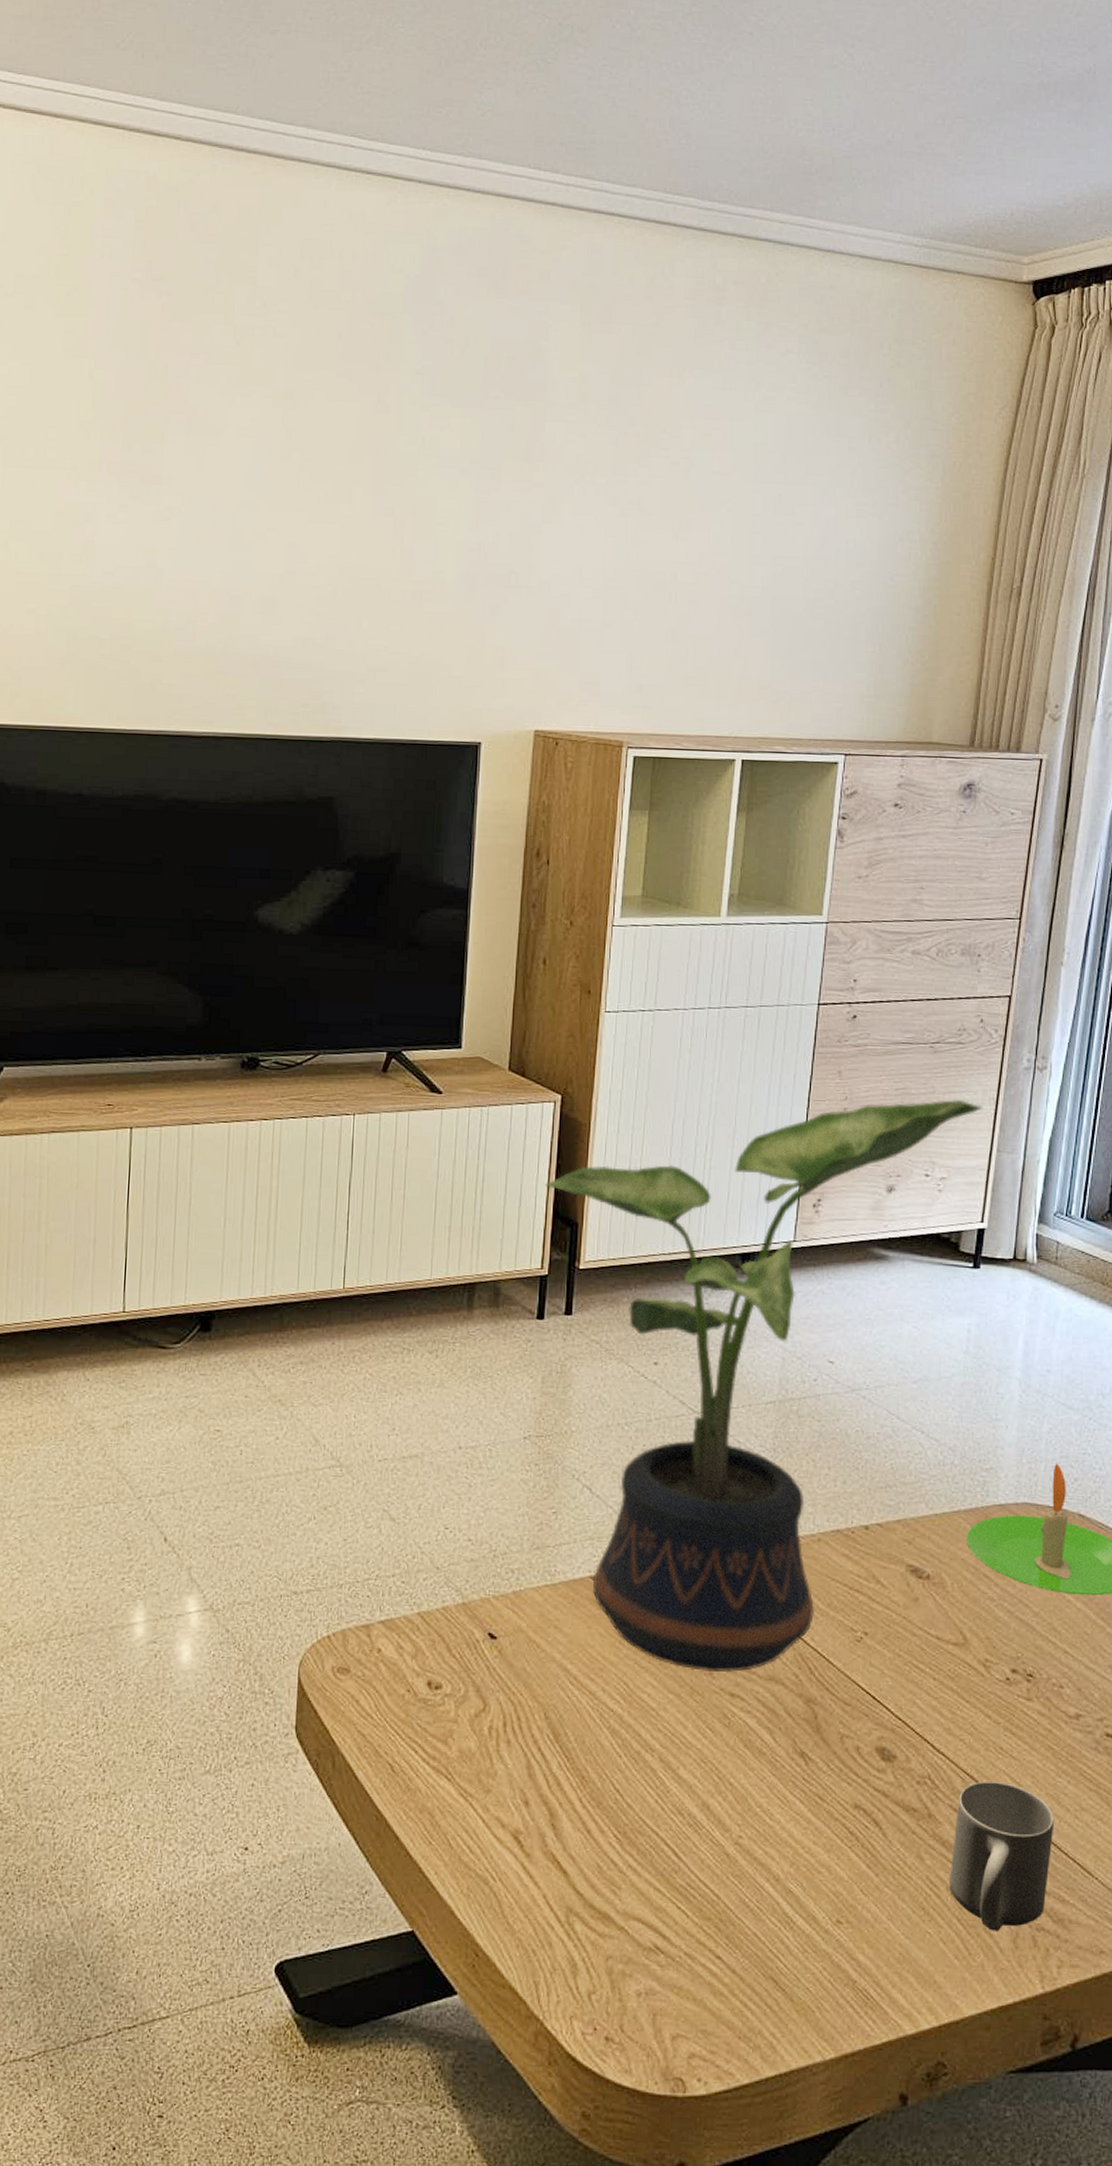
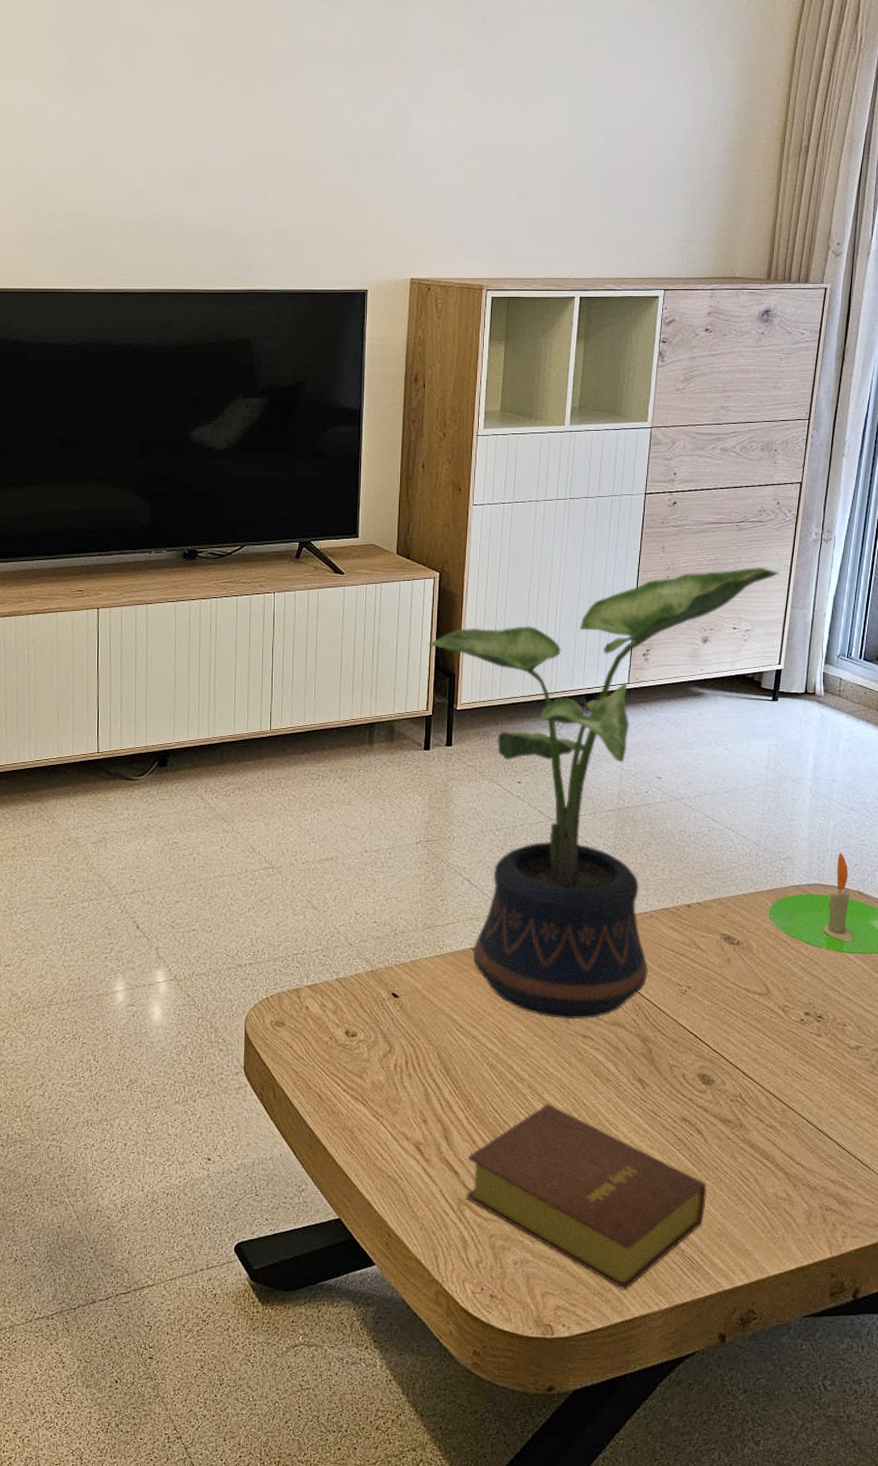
bible: none [577,1783,886,2032] -> present [466,1104,707,1290]
mug: present [949,1780,1055,1931] -> none [757,1098,840,1211]

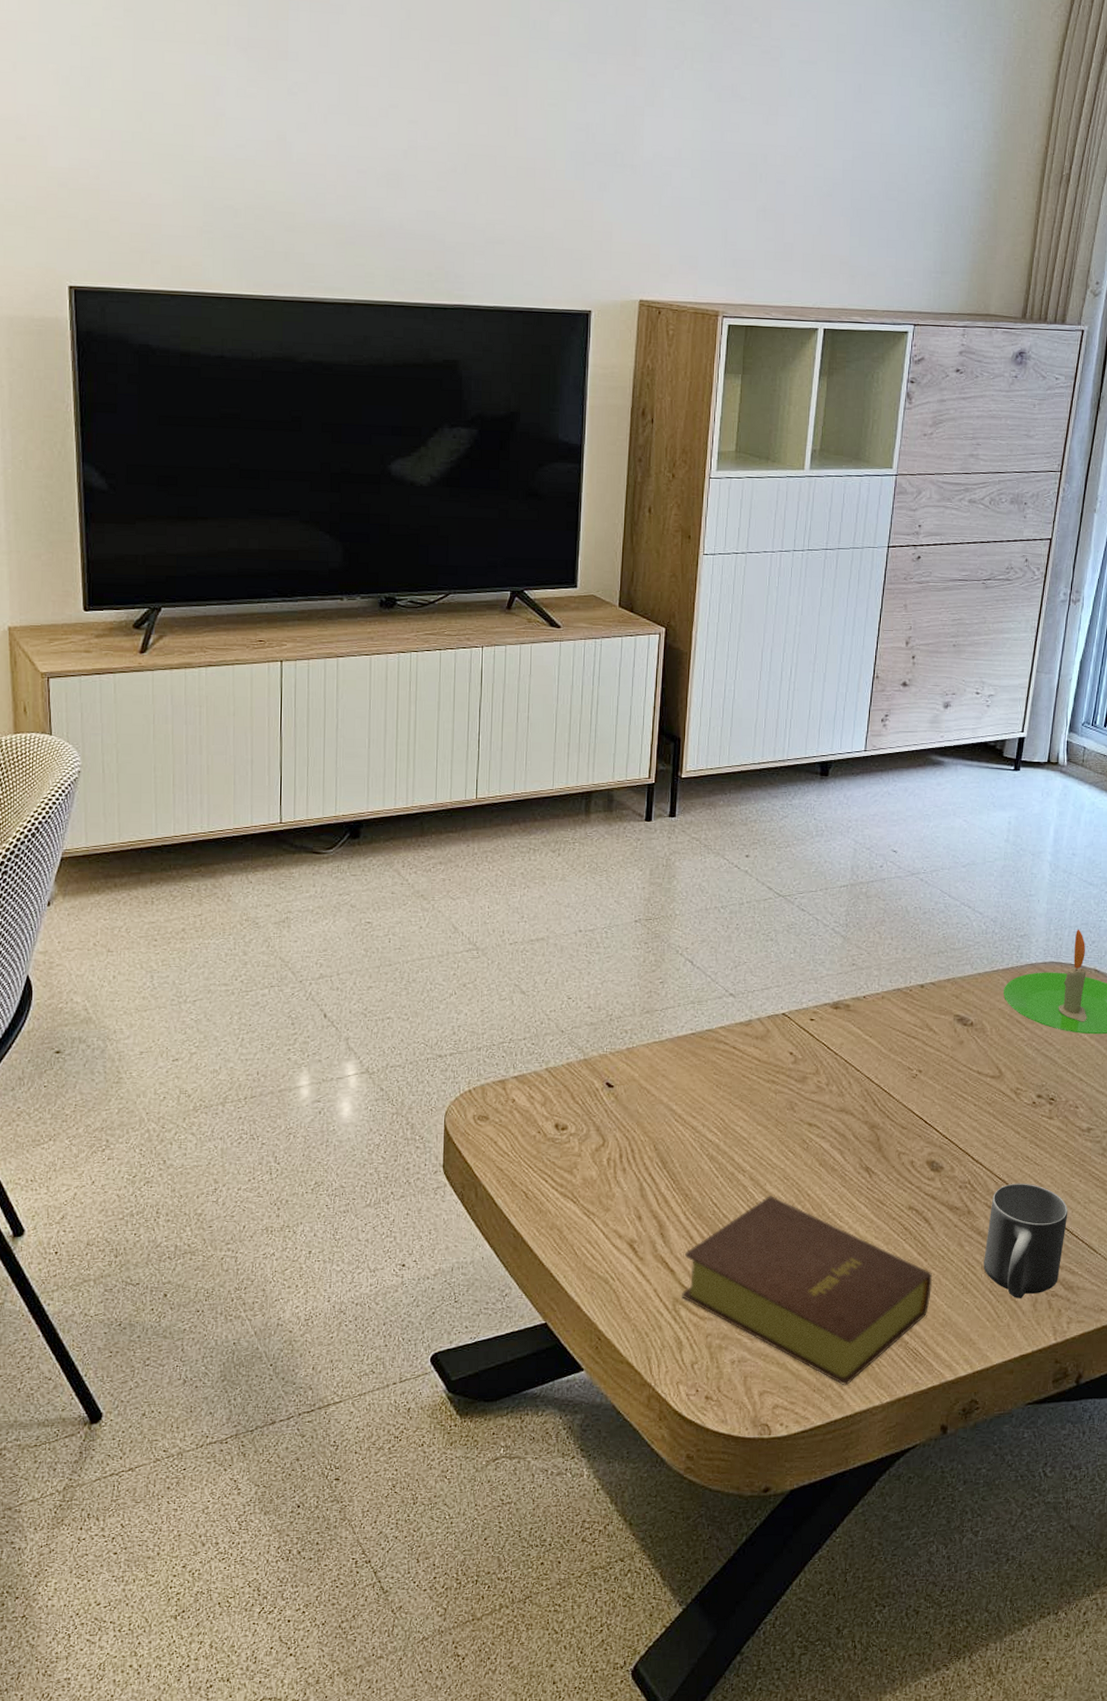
potted plant: present [428,567,780,1020] -> none [652,628,1026,1107]
mug: none [757,1098,840,1211] -> present [983,1183,1068,1298]

